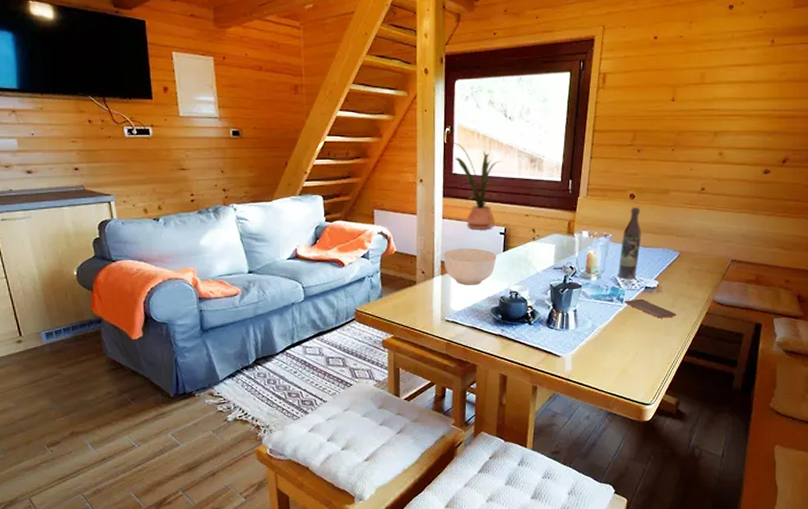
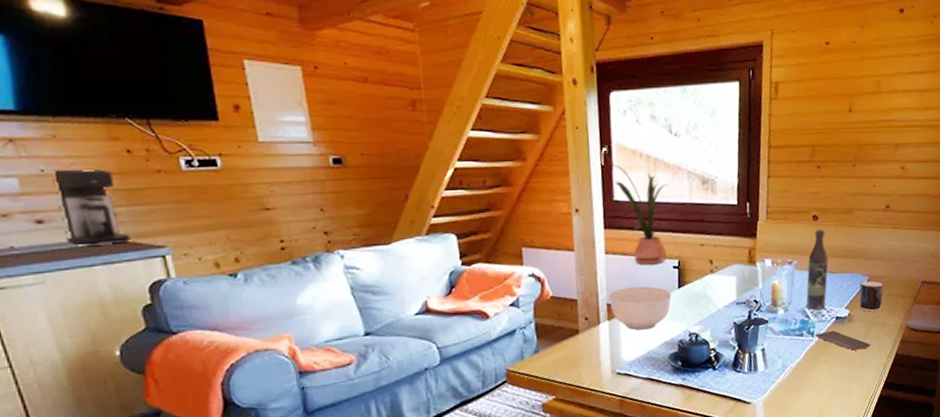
coffee maker: none [39,133,88,191] -> present [52,169,131,246]
mug: none [669,256,693,285] -> present [859,281,884,312]

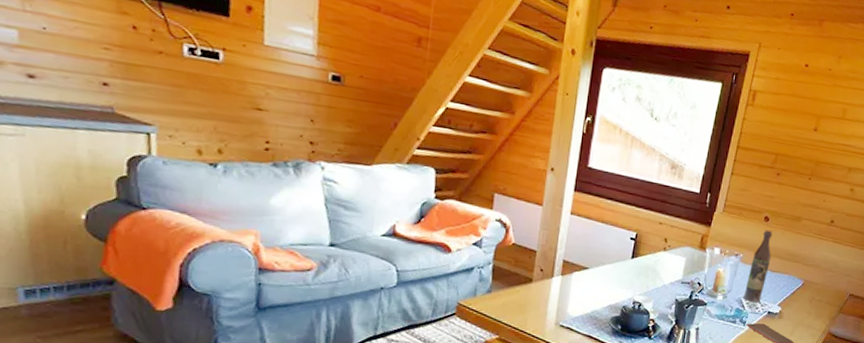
coffee maker: present [52,169,131,246] -> none [52,29,120,113]
bowl: present [609,286,672,330] -> none [566,248,624,291]
house plant: present [611,164,674,265] -> none [591,134,641,233]
mug: present [859,281,884,312] -> none [791,284,816,314]

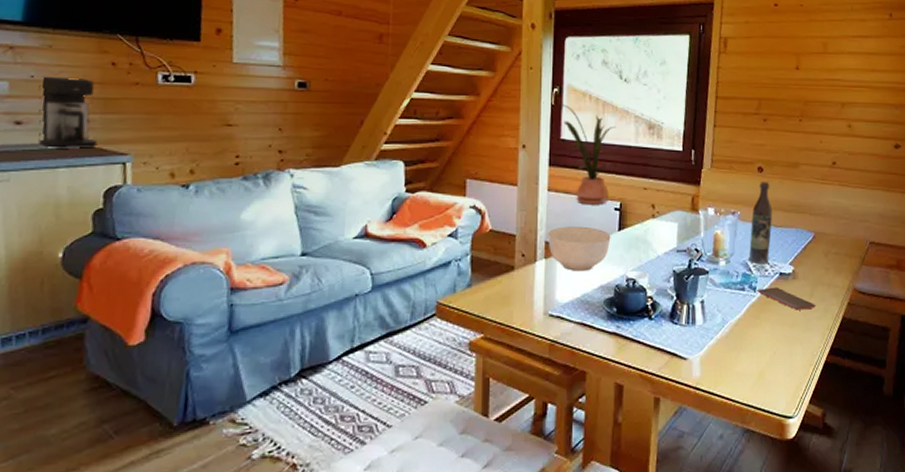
coffee maker: none [52,29,120,113] -> present [38,76,98,149]
bowl: none [566,248,624,291] -> present [548,226,611,271]
house plant: none [591,134,641,233] -> present [561,104,618,205]

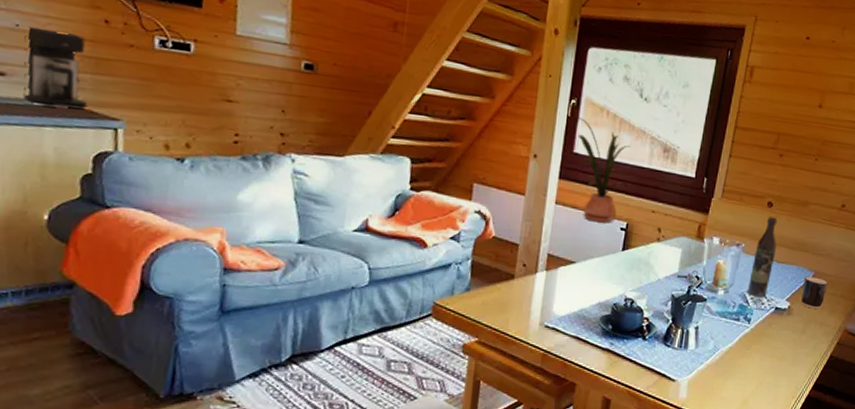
bowl: present [548,226,611,271] -> none [550,241,614,287]
smartphone: present [757,287,817,310] -> none [751,320,807,345]
mug: none [804,238,830,270] -> present [801,276,828,309]

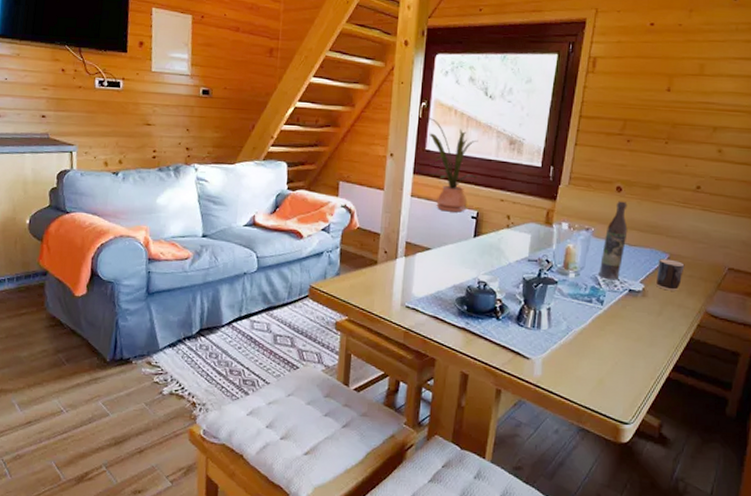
coffee maker: present [22,26,88,109] -> none [11,79,53,139]

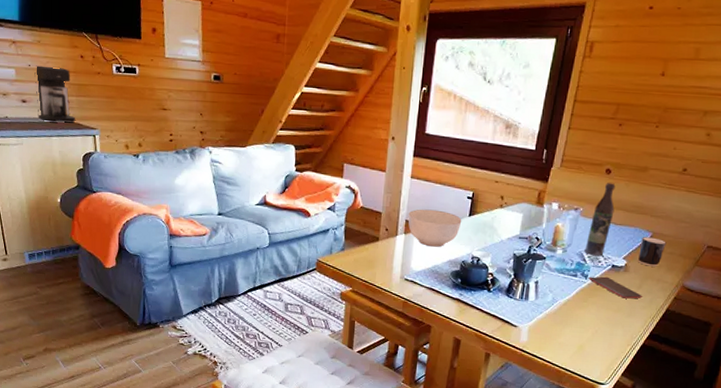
coffee maker: none [11,79,53,139] -> present [34,65,76,123]
bowl: none [408,229,467,271] -> present [408,209,462,247]
house plant: present [427,118,478,213] -> none [427,102,476,193]
smartphone: none [604,302,664,327] -> present [588,276,643,299]

